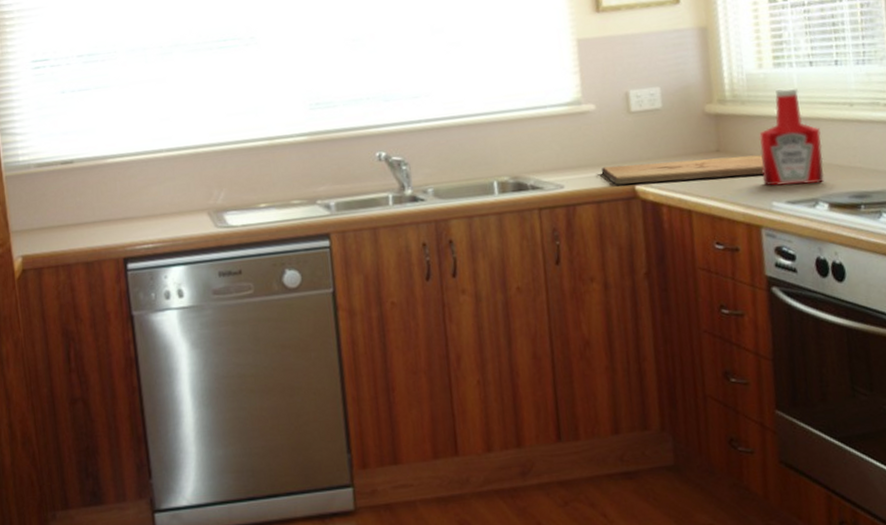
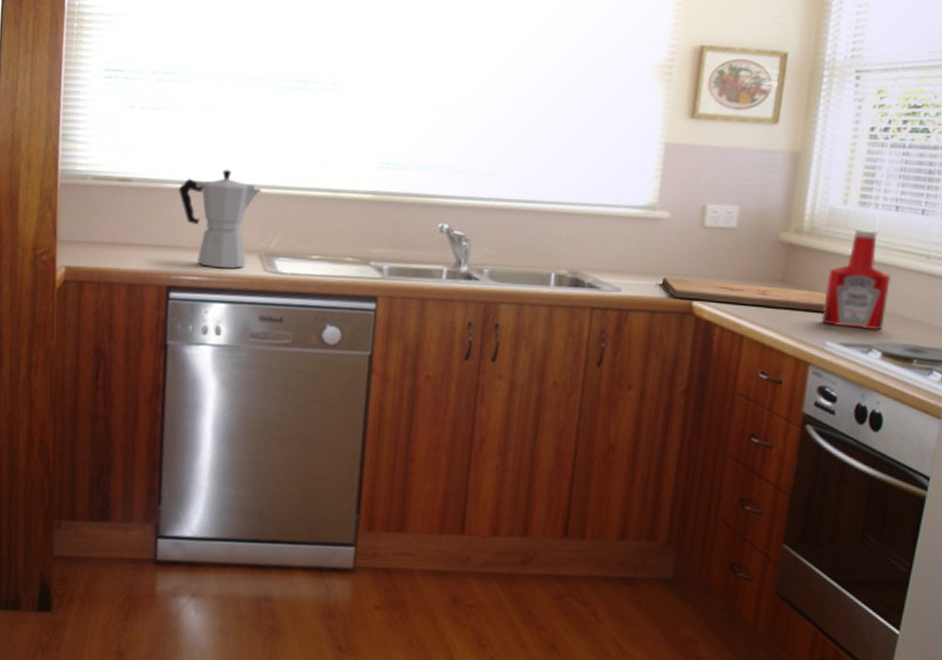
moka pot: none [120,135,200,233] -> present [179,169,262,269]

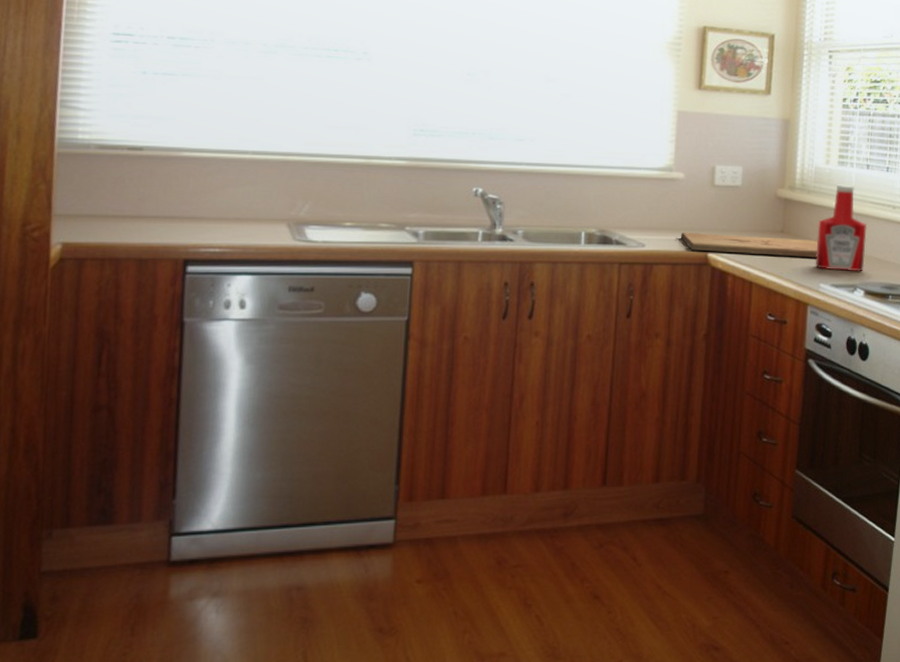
moka pot: present [179,169,262,269] -> none [198,136,290,239]

